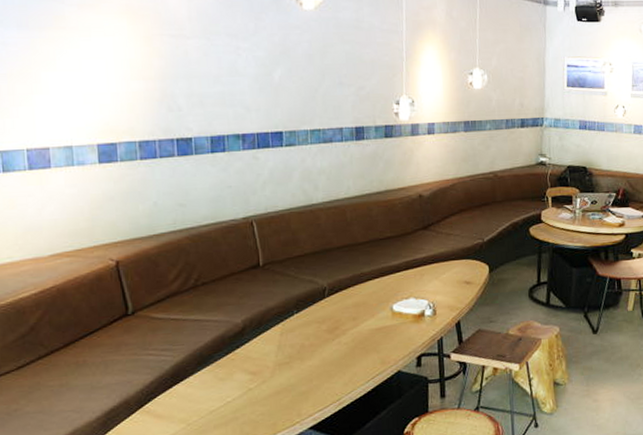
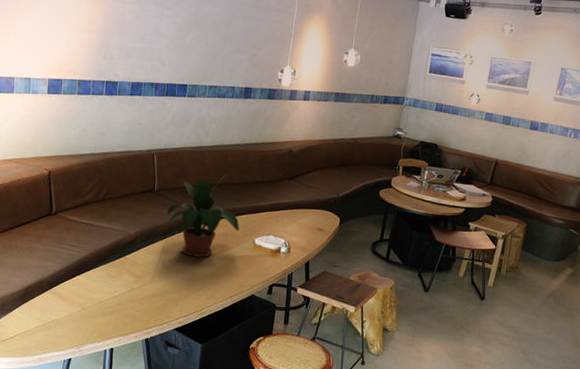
potted plant: none [280,233,372,338] -> present [167,174,239,257]

